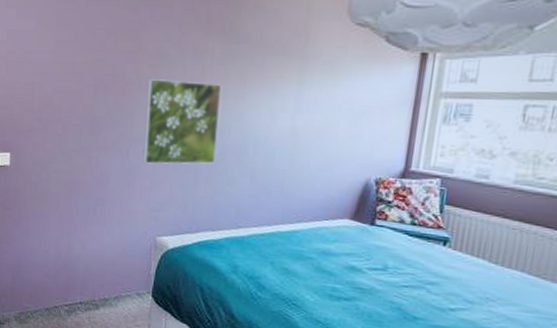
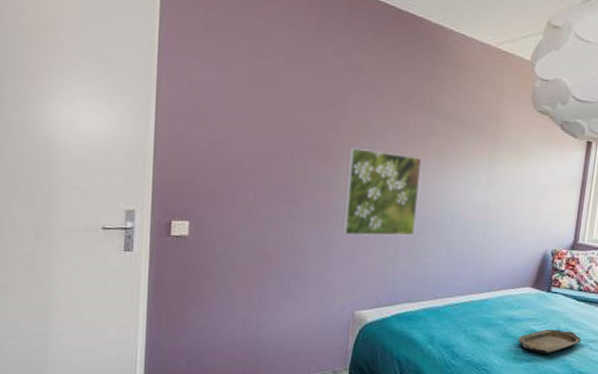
serving tray: none [334,266,415,294] -> present [518,329,581,355]

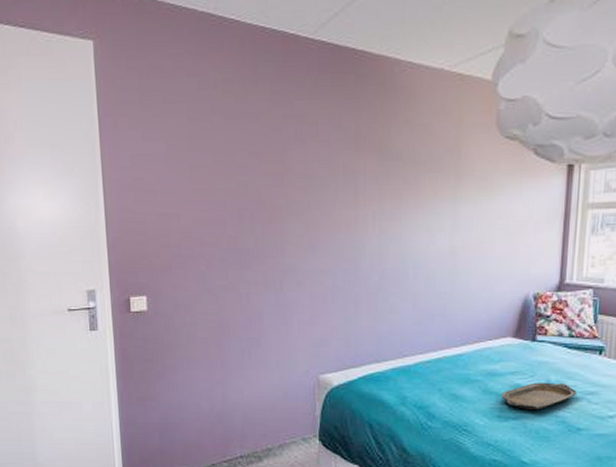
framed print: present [342,147,422,236] -> none [297,202,377,297]

